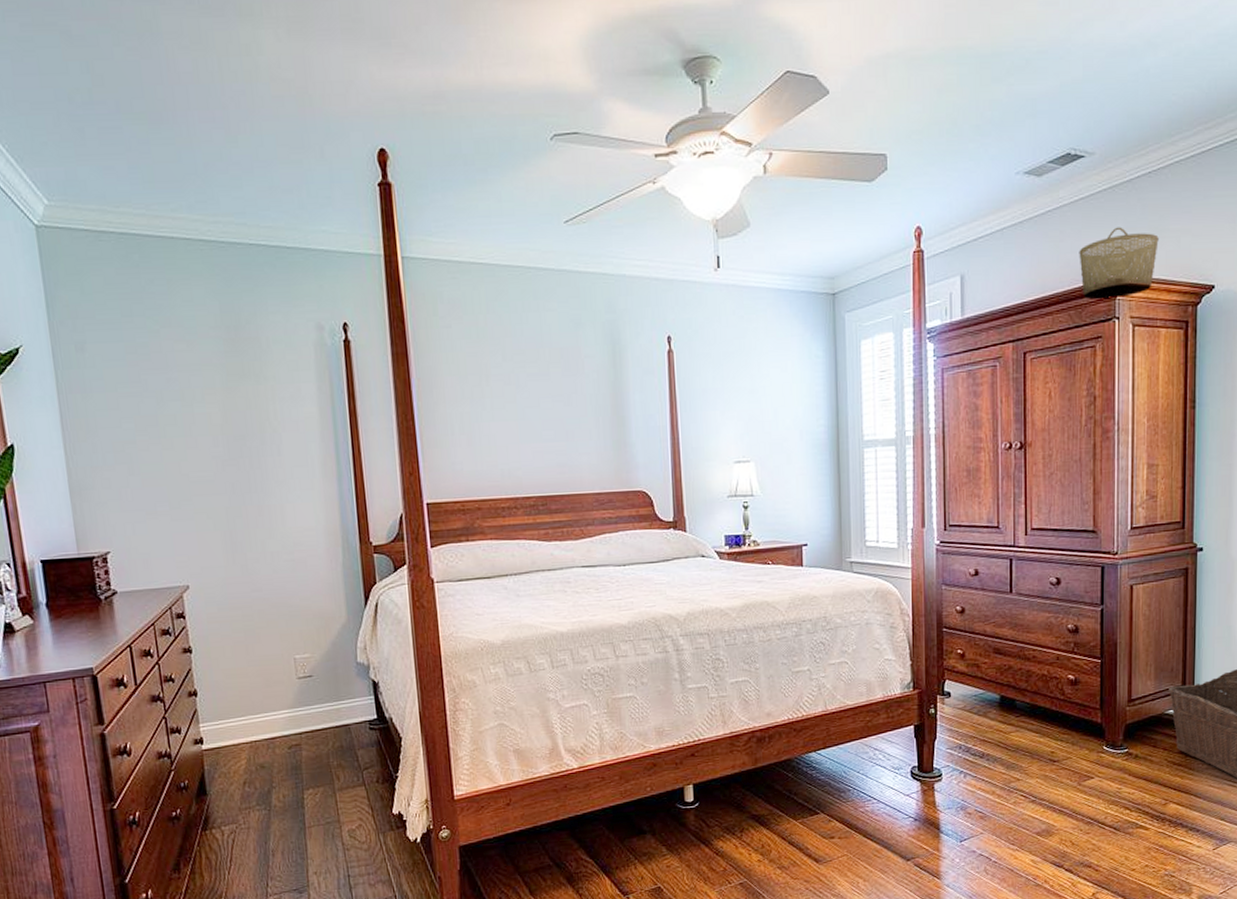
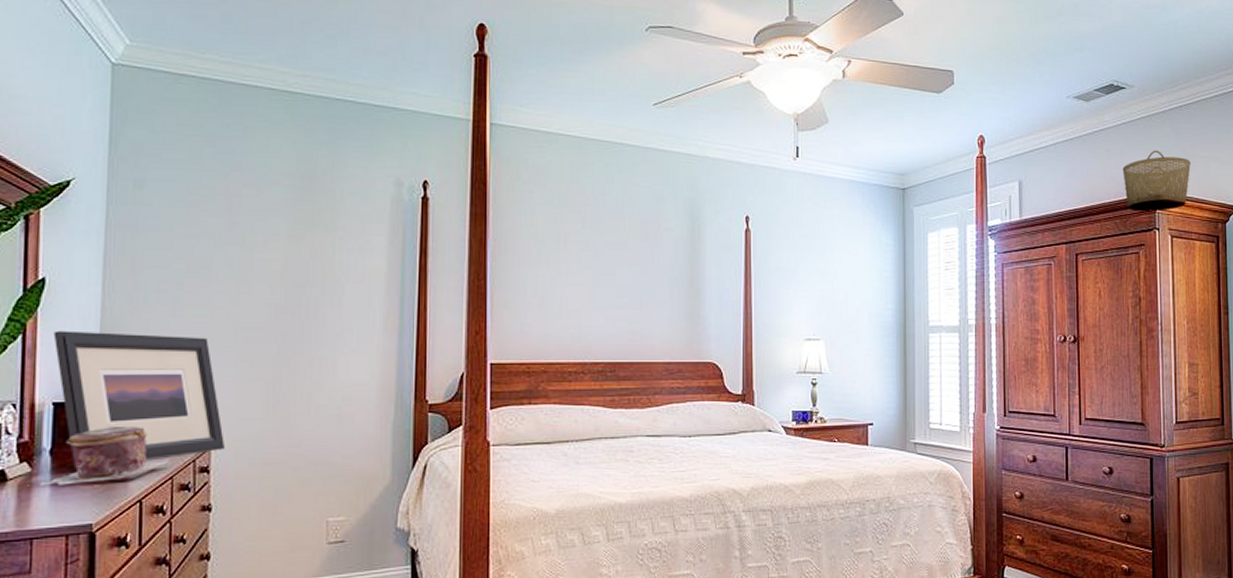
picture frame: none [29,492,196,620] -> present [53,330,226,469]
jewelry box: none [43,579,150,636] -> present [40,427,171,486]

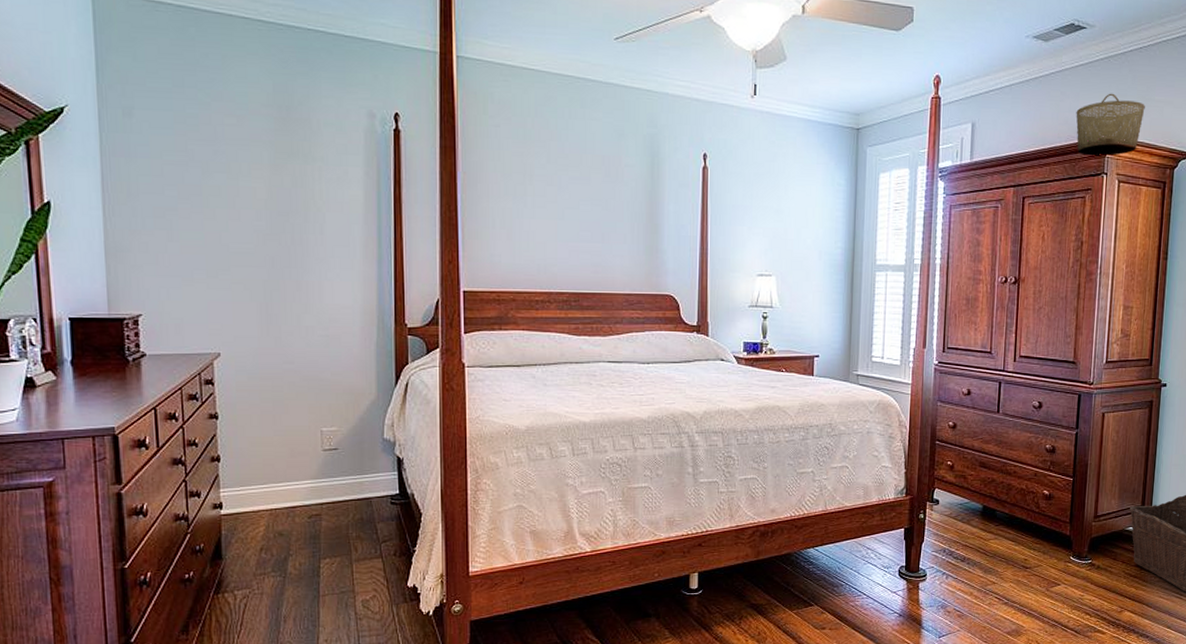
jewelry box: present [40,427,171,486] -> none [65,341,179,393]
picture frame: present [53,330,226,469] -> none [63,251,227,378]

